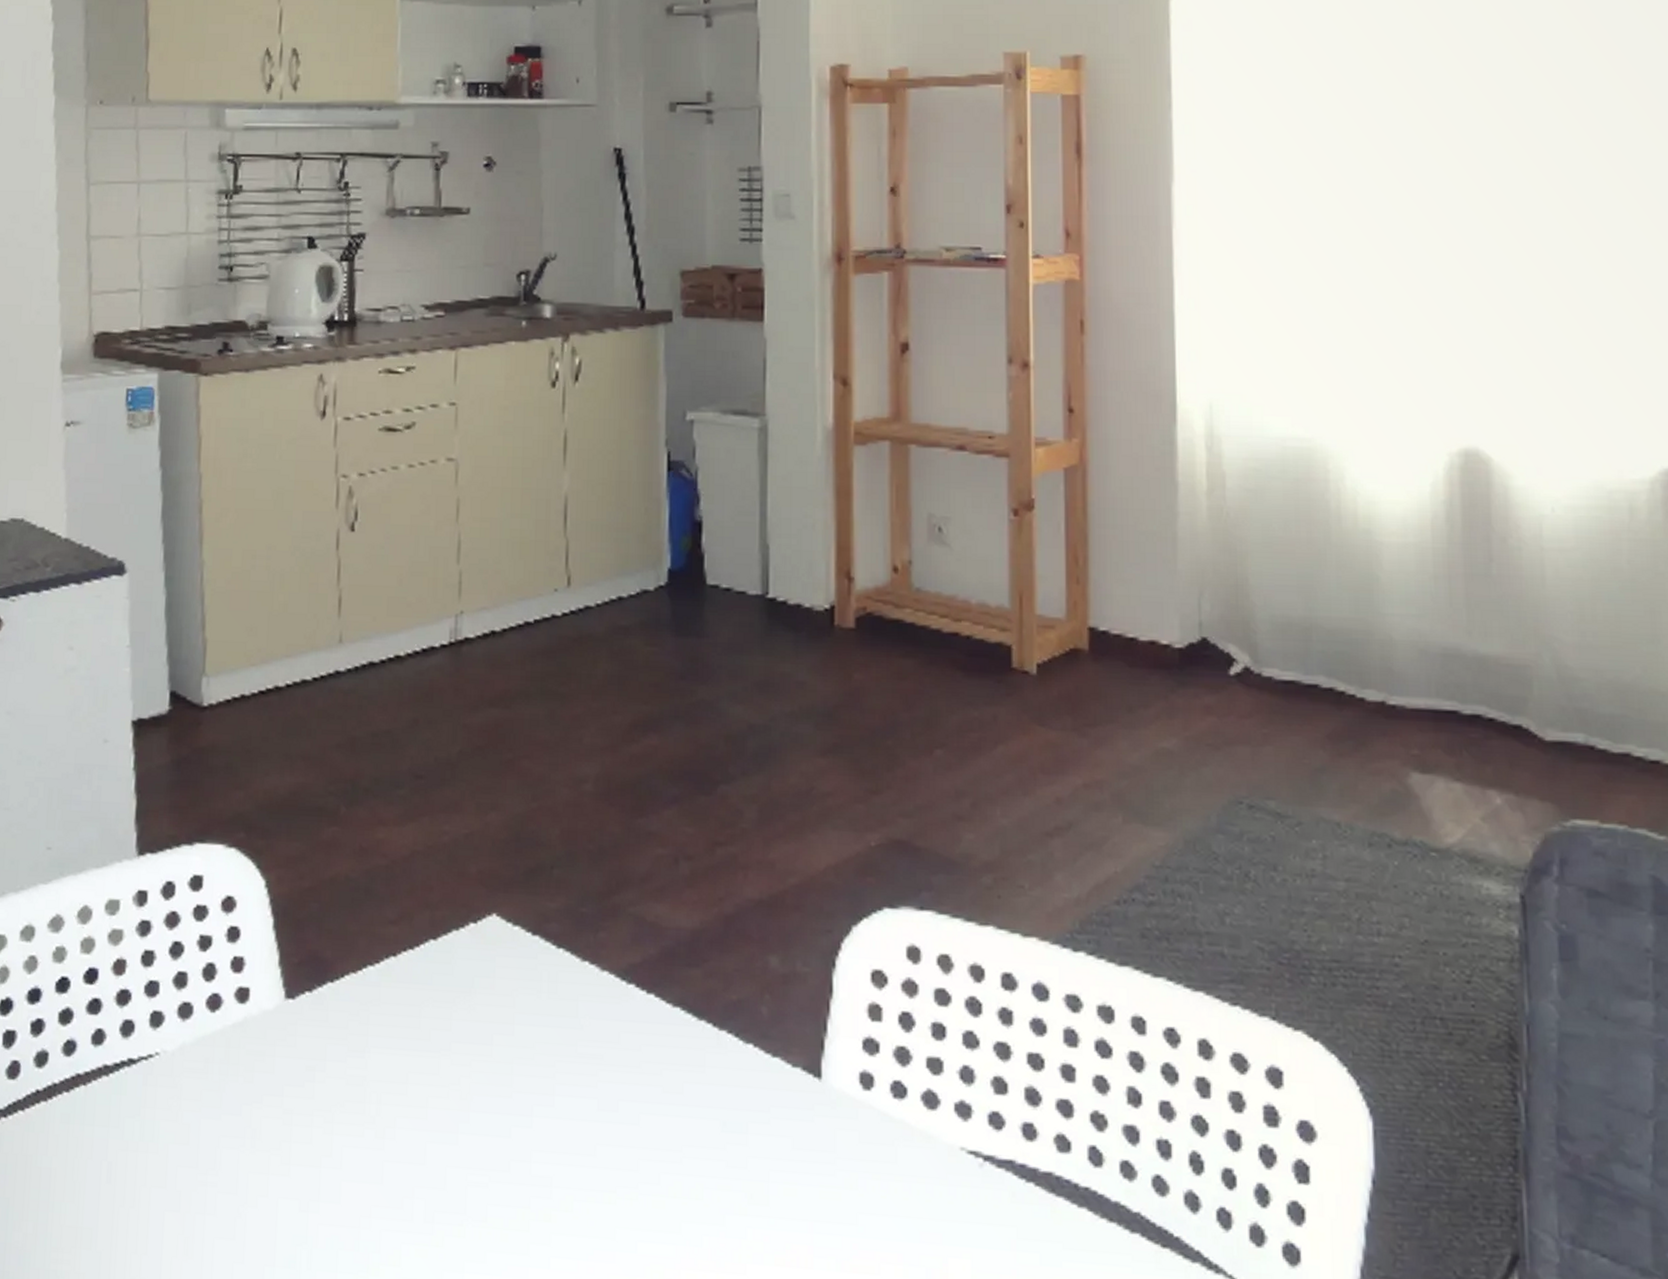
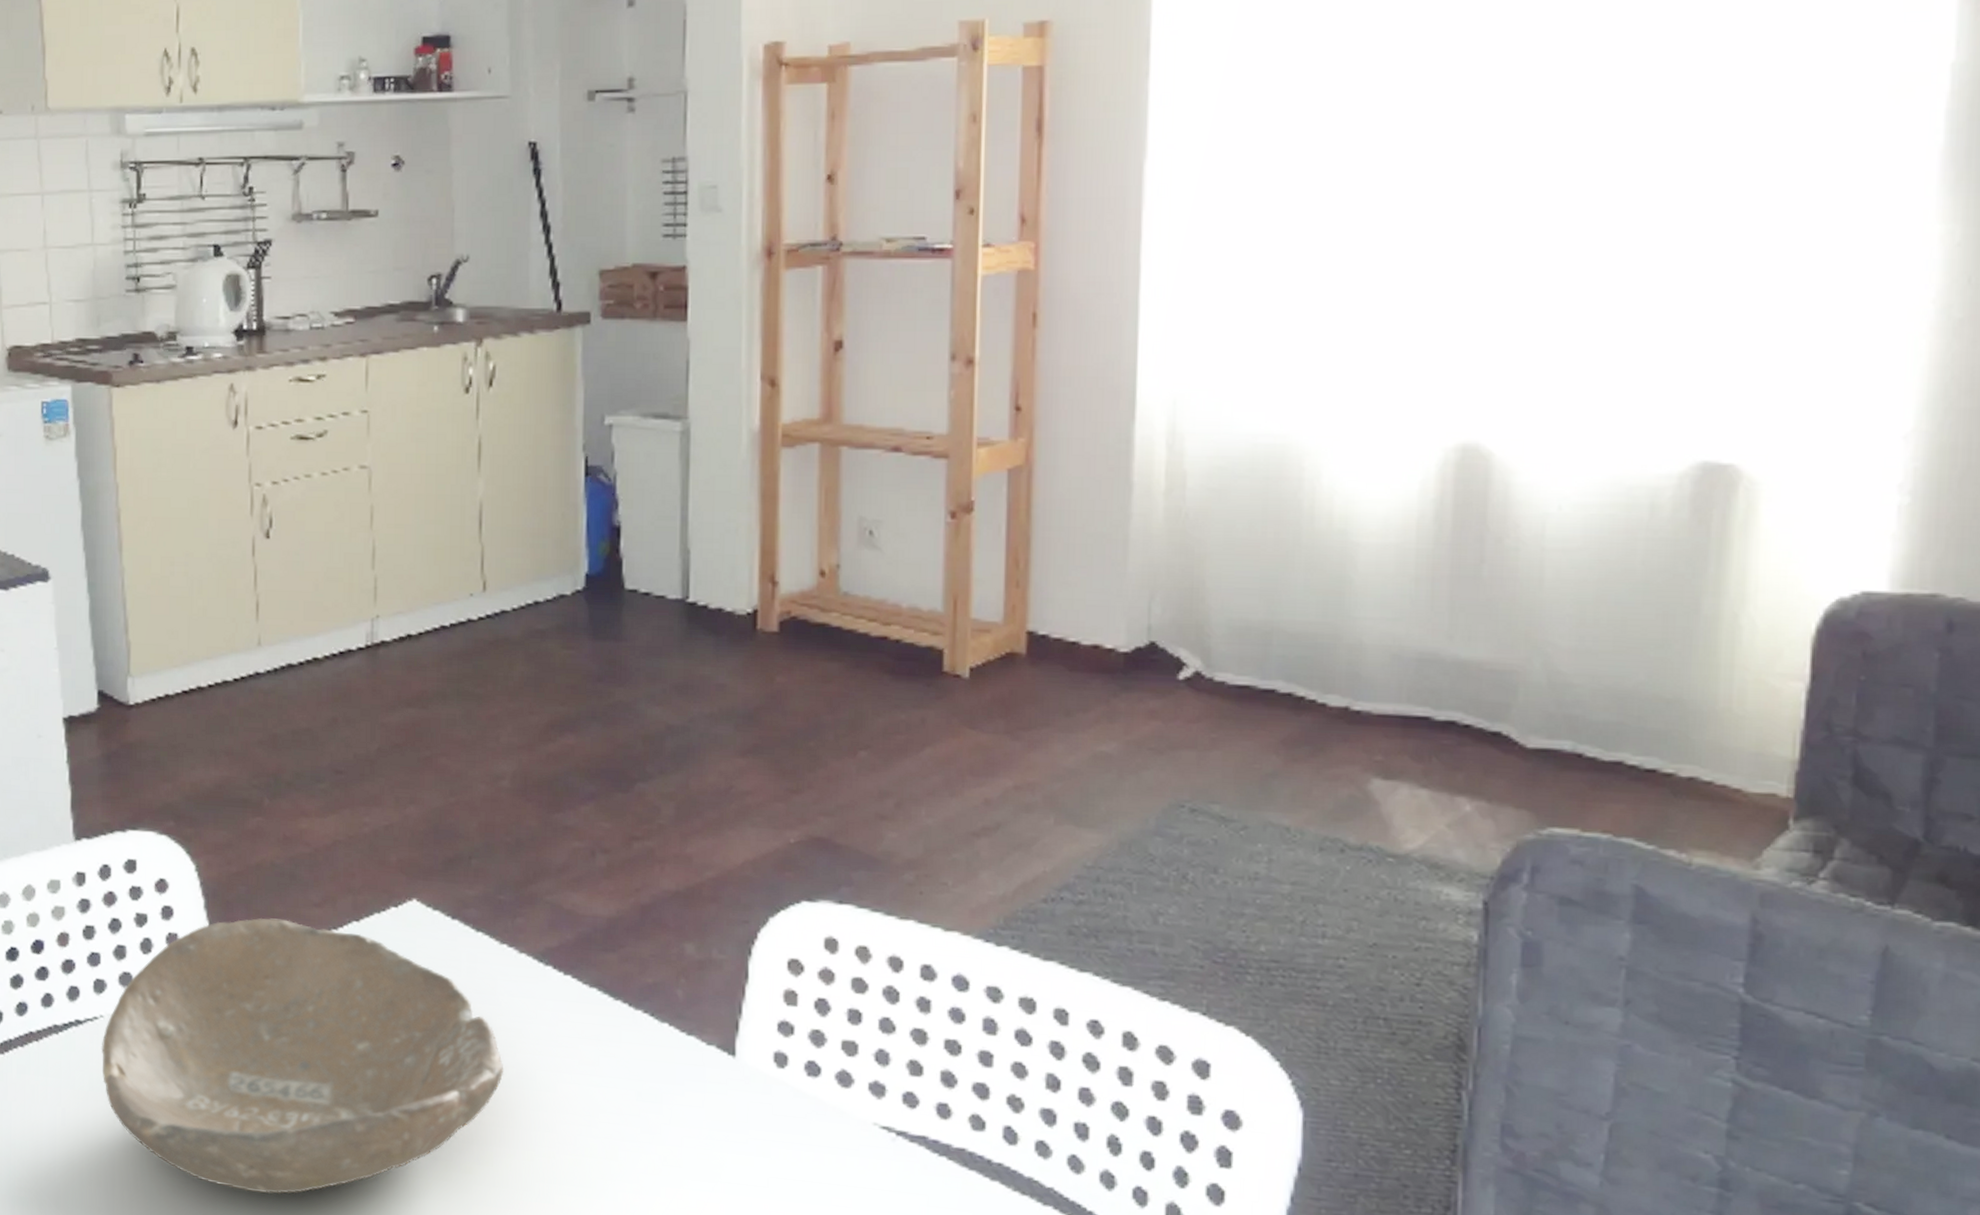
bowl: none [154,937,585,1255] -> present [101,917,504,1195]

